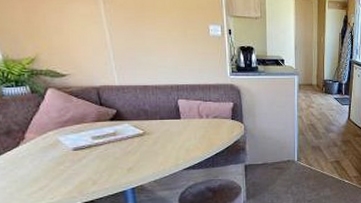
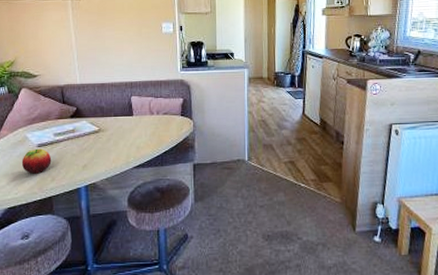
fruit: none [55,152,91,178] -> present [21,148,52,174]

